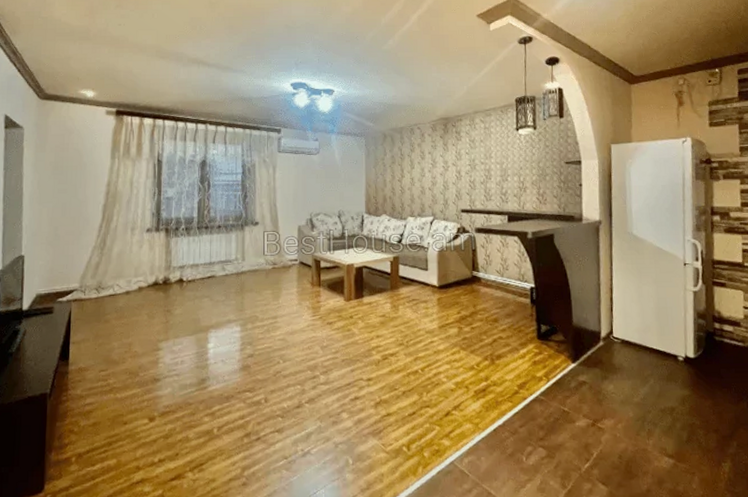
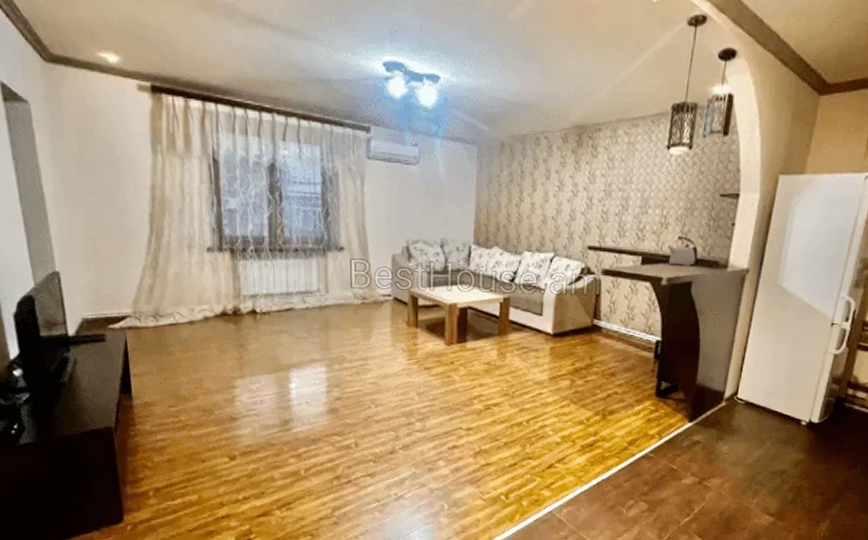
kettle: none [527,197,556,221] -> present [667,236,699,266]

